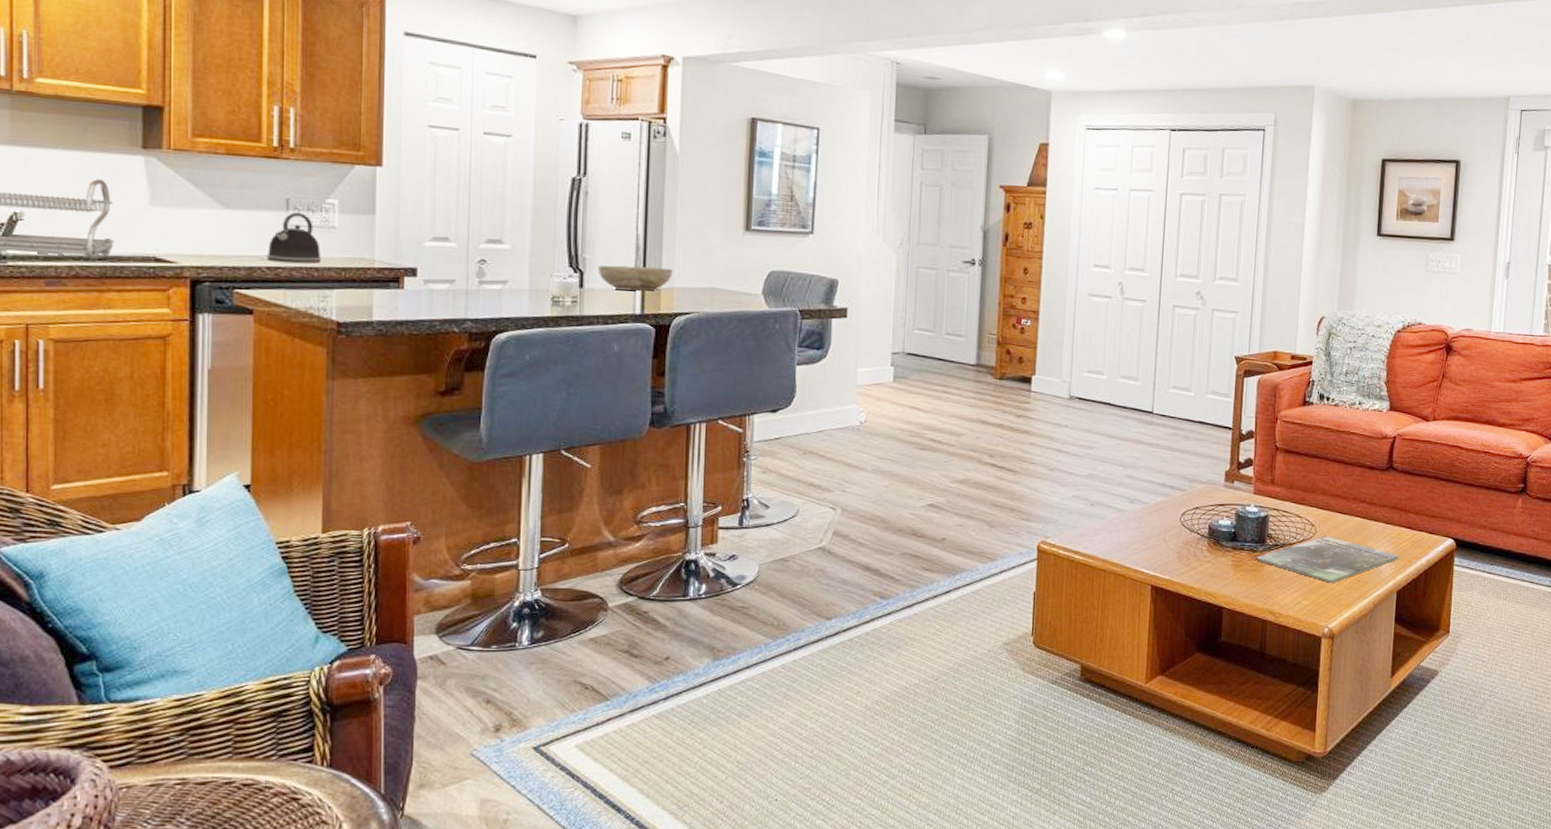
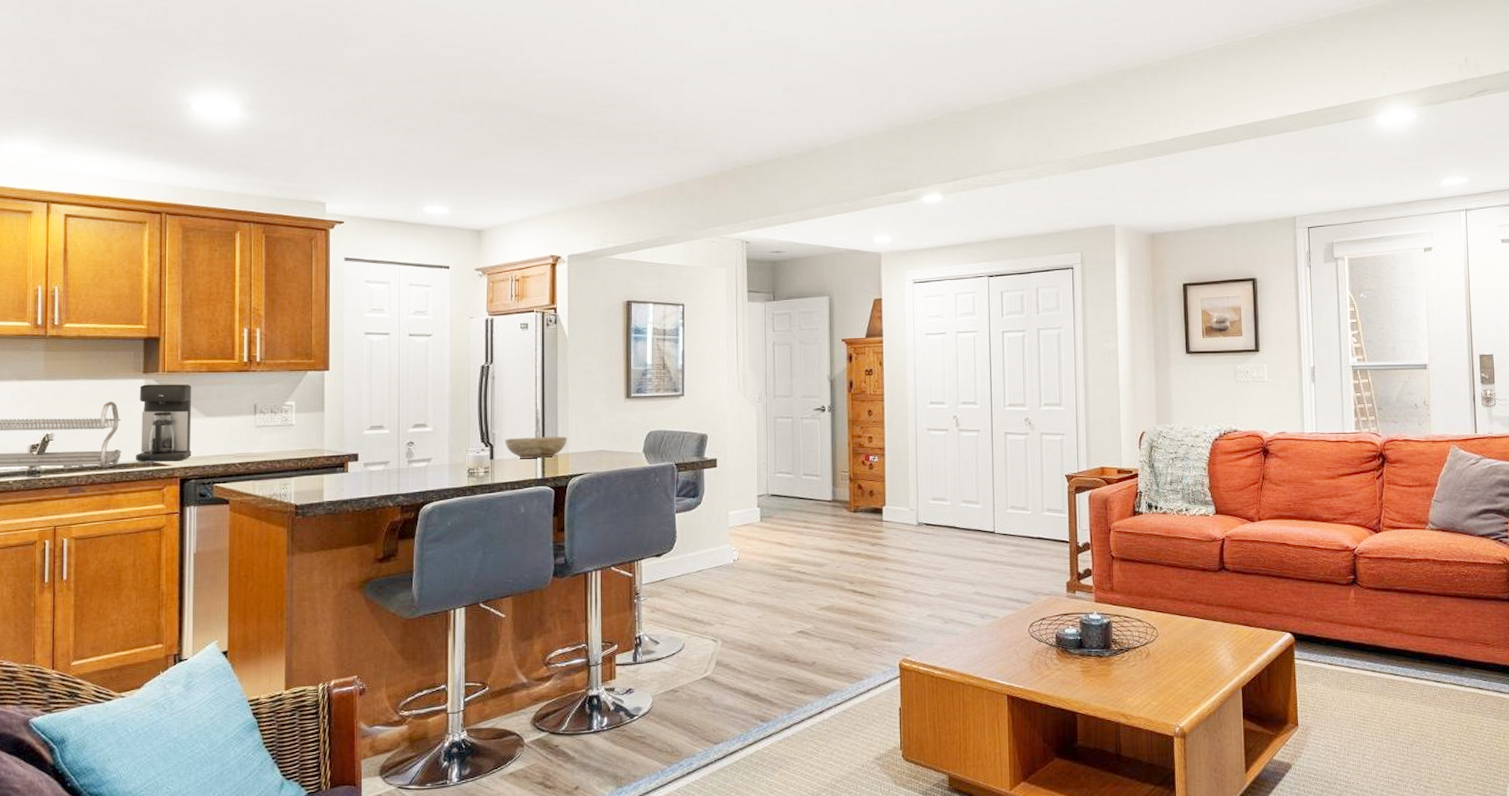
coffee maker: none [133,162,205,259] -> present [136,384,192,462]
kettle: present [266,212,322,265] -> none [239,415,282,459]
magazine: present [1254,535,1399,583] -> none [1102,637,1241,683]

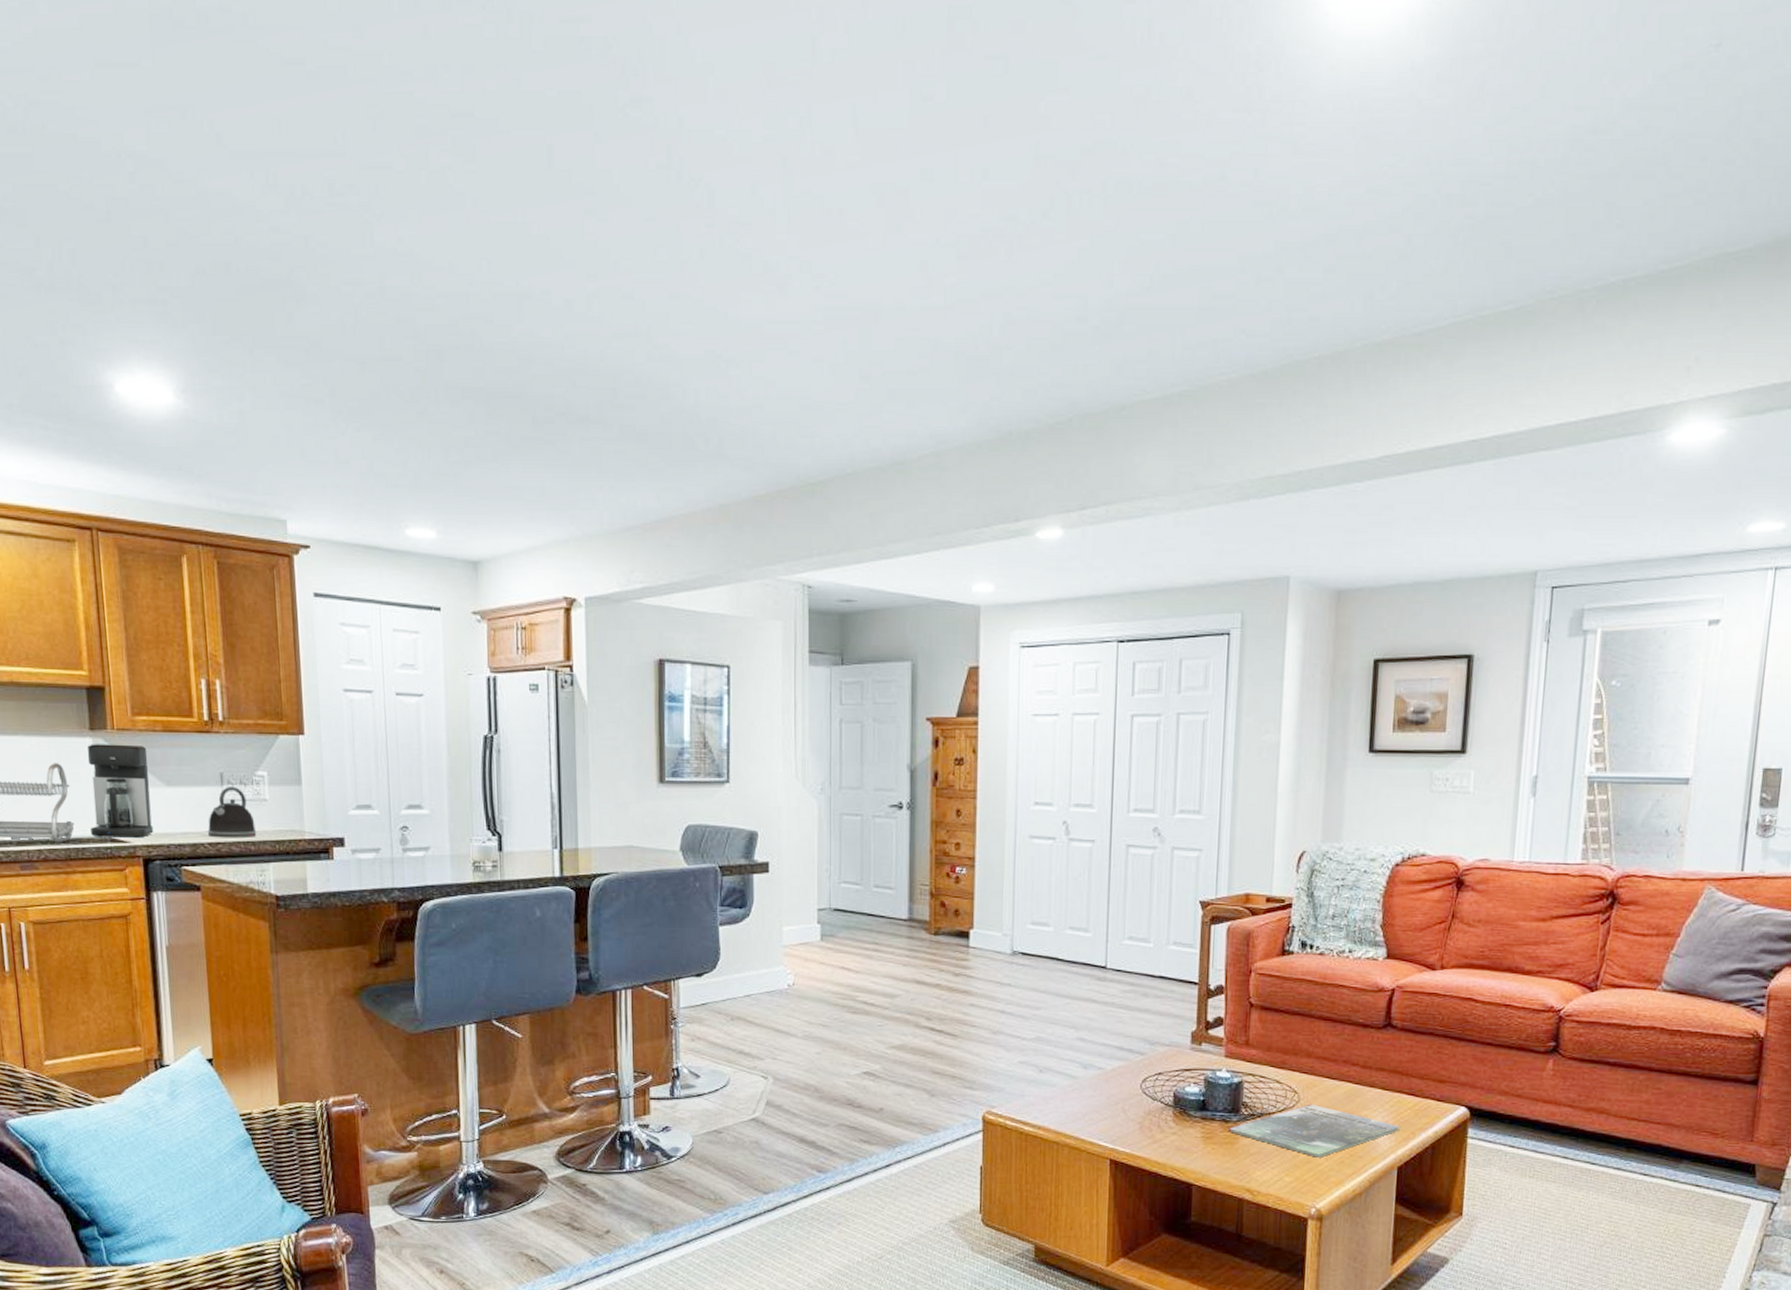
kettle: none [239,415,282,459] -> present [207,787,257,839]
bowl: present [505,436,567,459] -> none [515,826,589,853]
magazine: none [1102,637,1241,683] -> present [1227,1104,1400,1158]

